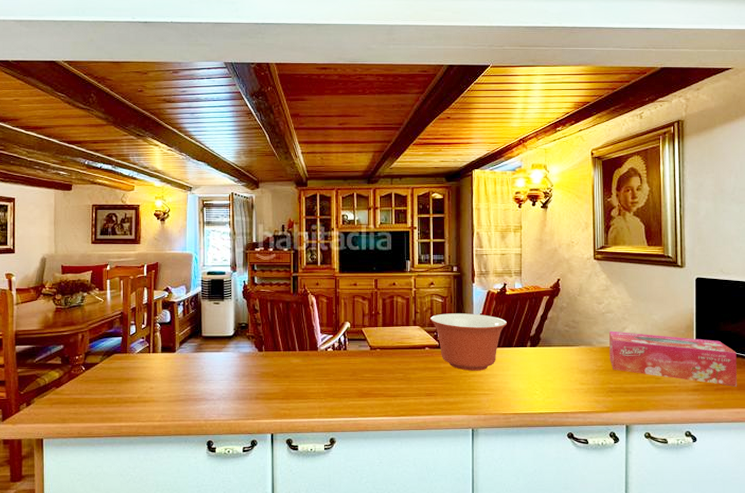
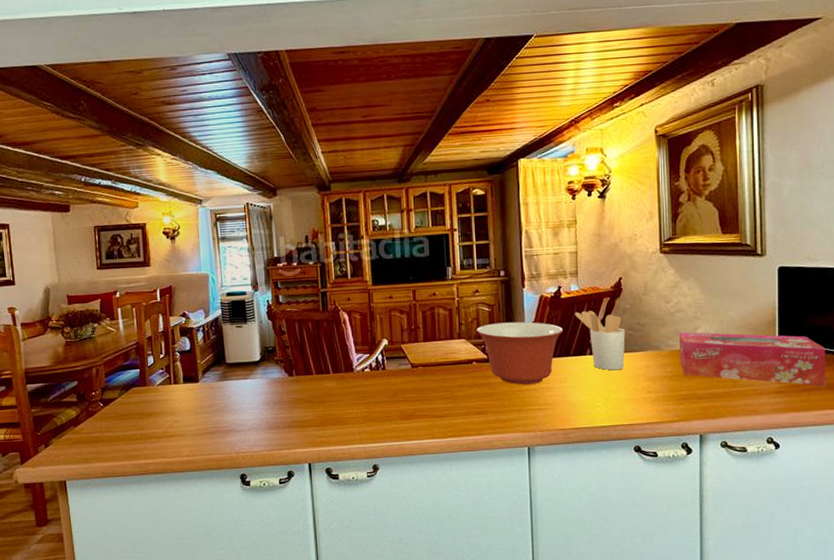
utensil holder: none [517,307,562,362] -> present [574,311,625,371]

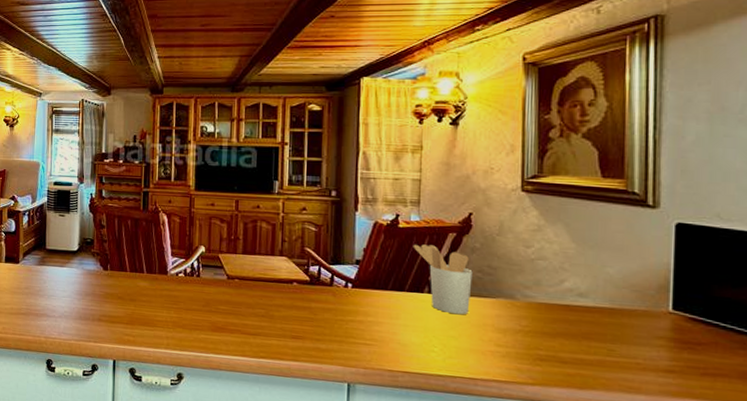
mixing bowl: present [477,321,563,385] -> none [301,244,398,316]
tissue box: present [678,332,827,387] -> none [539,282,739,374]

